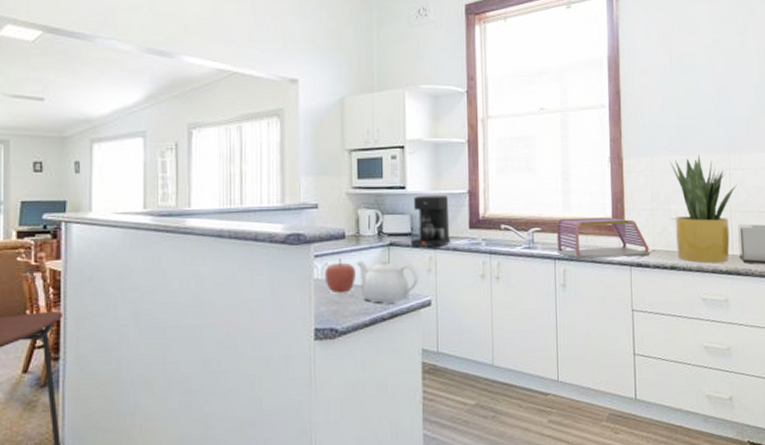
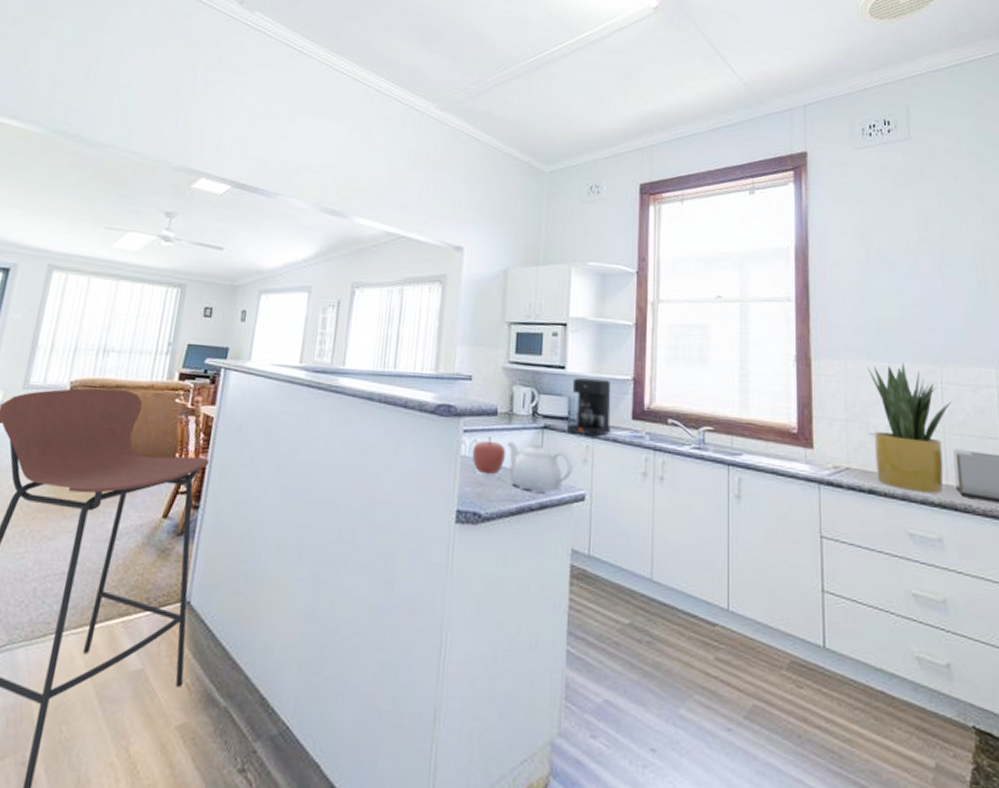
dish rack: present [557,217,651,259] -> none [731,419,844,474]

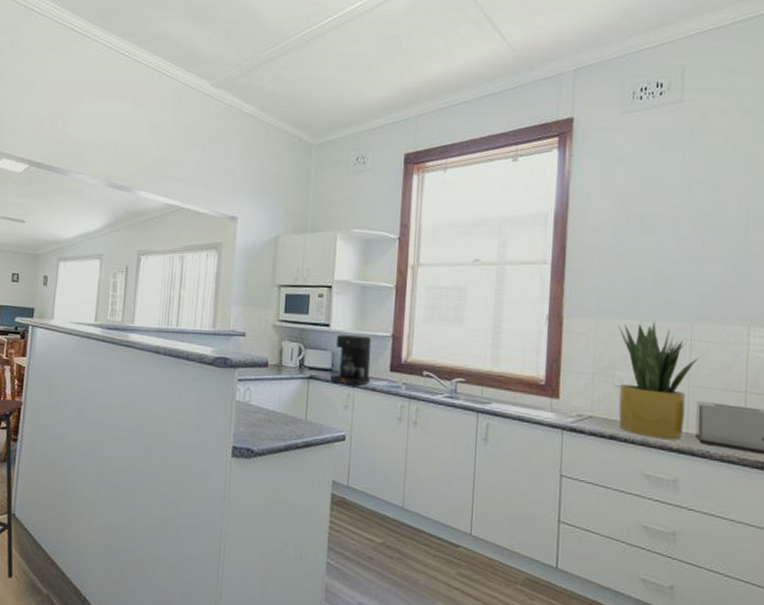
fruit: present [472,436,506,475] -> none [245,384,276,418]
teapot: present [507,441,573,493] -> none [276,389,335,433]

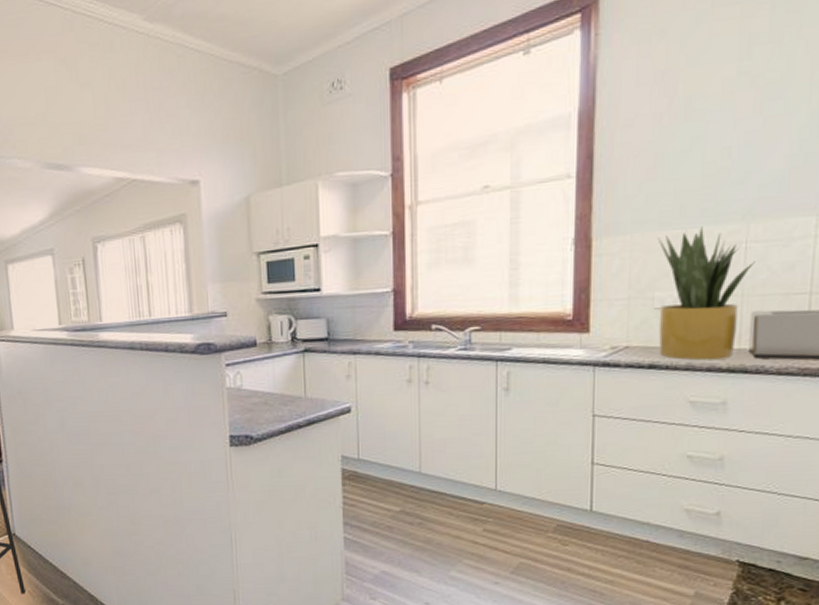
coffee maker: present [330,334,371,386] -> none [328,296,372,353]

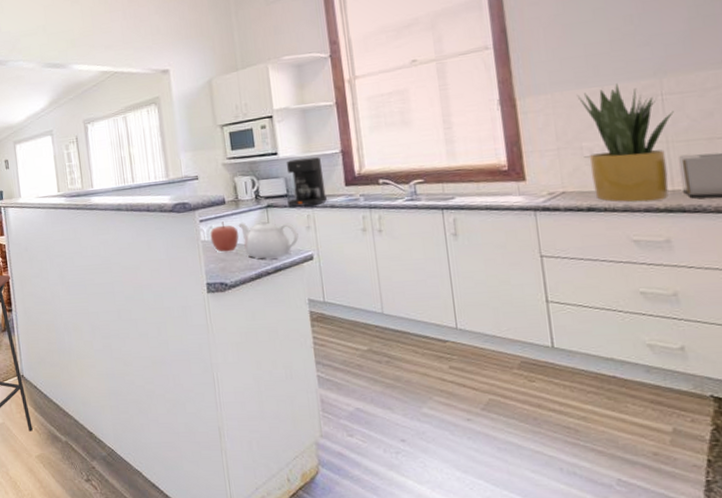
fruit: none [237,366,270,402] -> present [210,221,239,253]
teapot: none [270,366,337,412] -> present [238,220,299,260]
coffee maker: none [328,296,372,353] -> present [286,157,327,207]

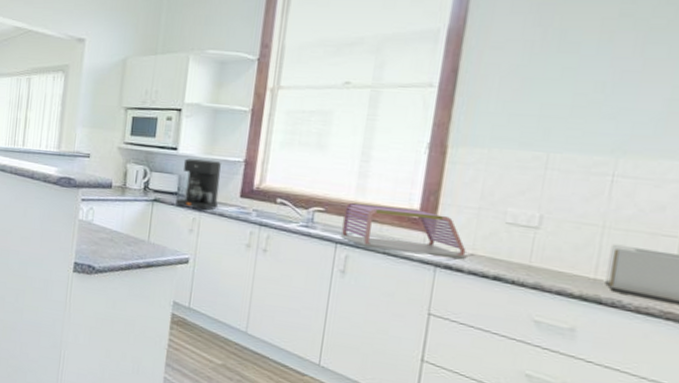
fruit: present [210,221,239,253] -> none [88,205,119,237]
teapot: present [238,220,299,260] -> none [119,210,179,255]
dish rack: none [441,162,560,208] -> present [340,202,467,259]
planter: present [576,83,674,202] -> none [506,153,621,287]

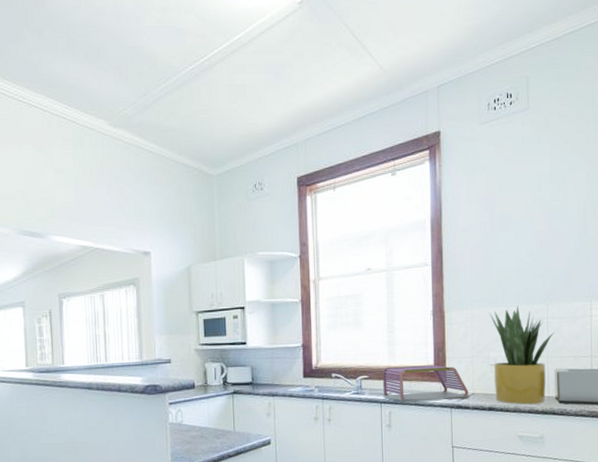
coffee maker: present [176,158,221,211] -> none [252,349,286,395]
planter: none [506,153,621,287] -> present [489,306,554,405]

